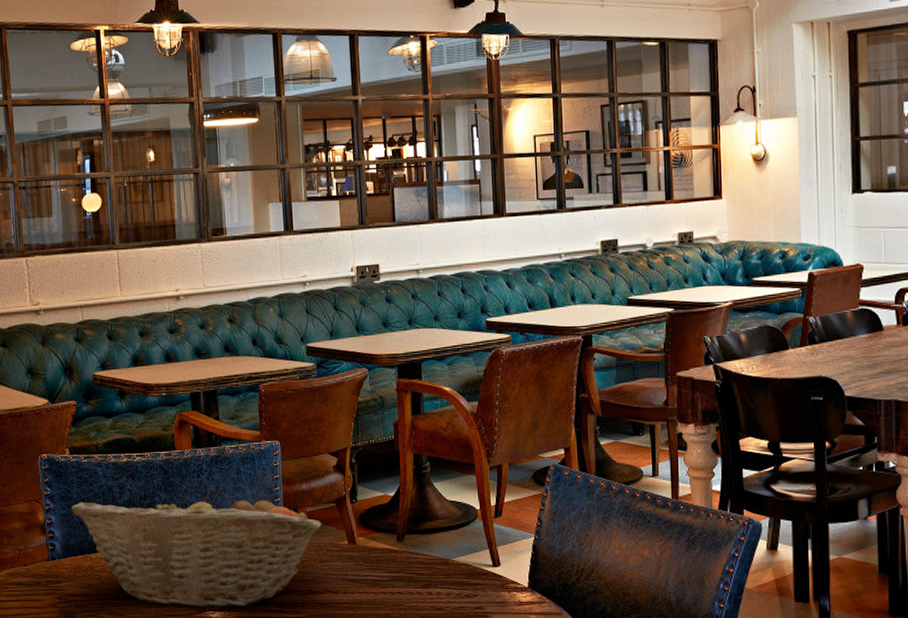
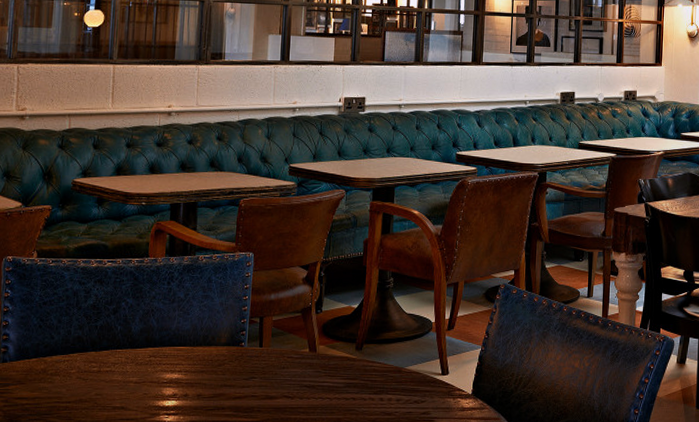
fruit basket: present [71,488,322,608] -> none [31,295,286,412]

